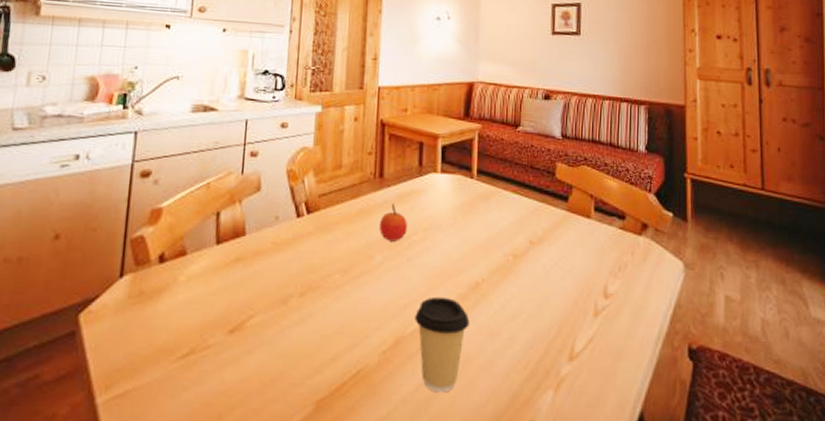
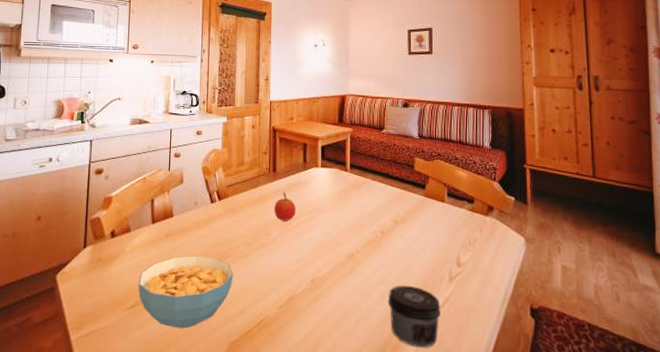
cereal bowl: none [194,286,324,384] -> present [138,255,234,329]
coffee cup: present [415,296,470,393] -> none [304,264,347,339]
jar: none [519,322,583,401] -> present [388,285,440,348]

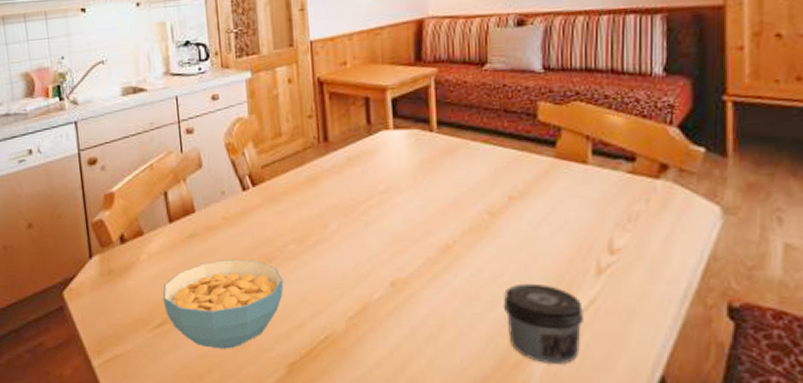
fruit: present [274,191,296,221] -> none [330,166,361,208]

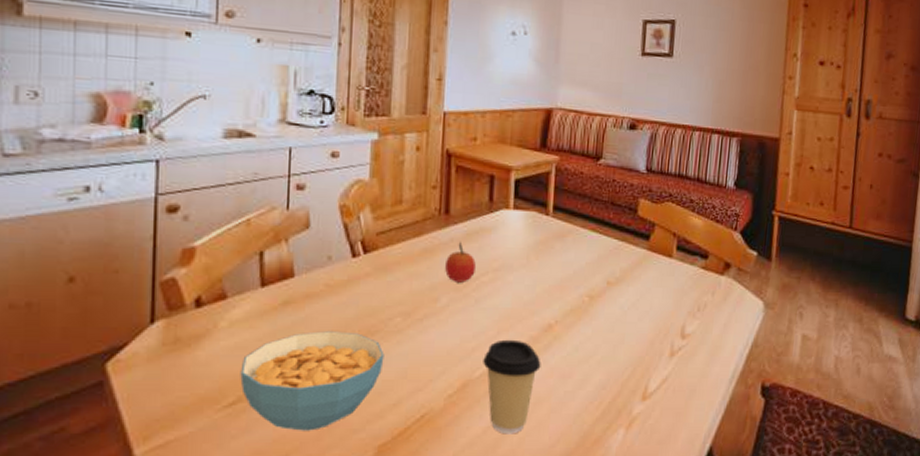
fruit: none [330,166,361,208] -> present [445,241,476,283]
coffee cup: none [380,261,443,357] -> present [483,339,541,434]
jar: present [503,283,583,365] -> none [591,363,657,439]

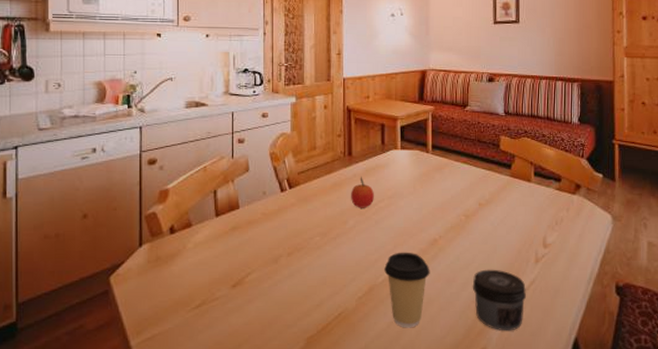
cereal bowl: present [240,331,384,431] -> none [203,249,308,327]
jar: none [591,363,657,439] -> present [472,269,526,331]

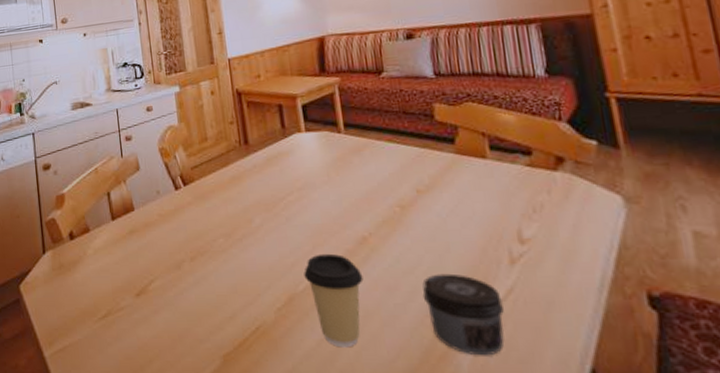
fruit: present [351,176,374,208] -> none [252,166,281,204]

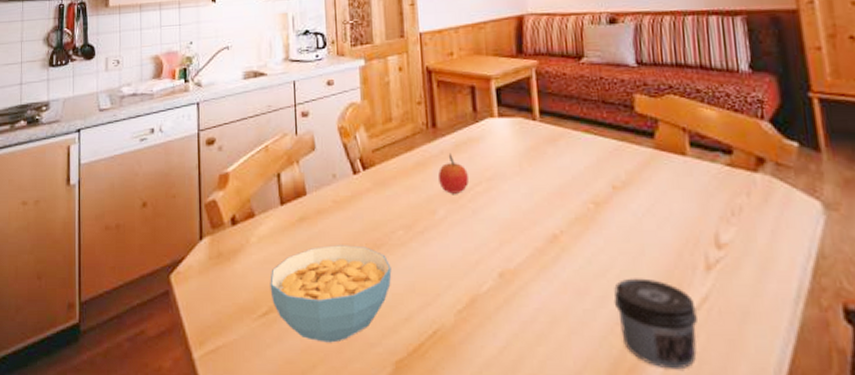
cereal bowl: none [107,253,216,340] -> present [270,245,392,343]
fruit: none [252,166,281,204] -> present [438,152,468,194]
coffee cup: present [304,253,364,348] -> none [488,251,552,357]

